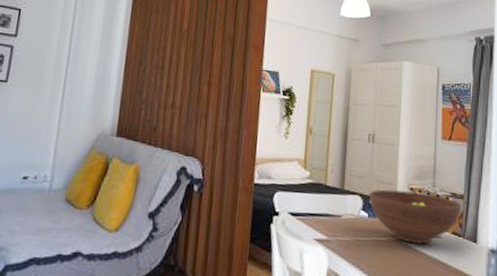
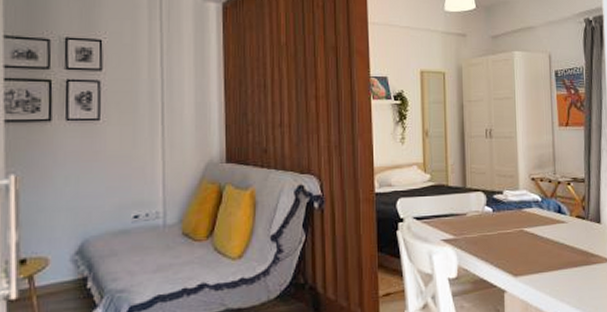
fruit bowl: present [369,189,461,244] -> none [492,181,583,232]

